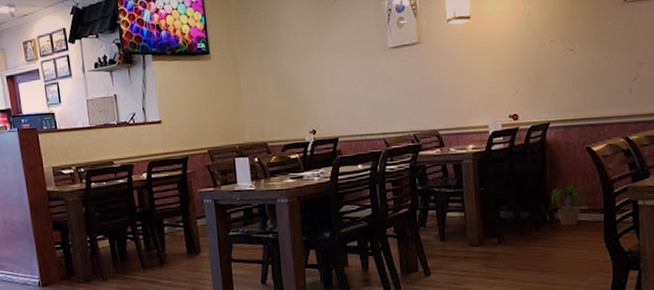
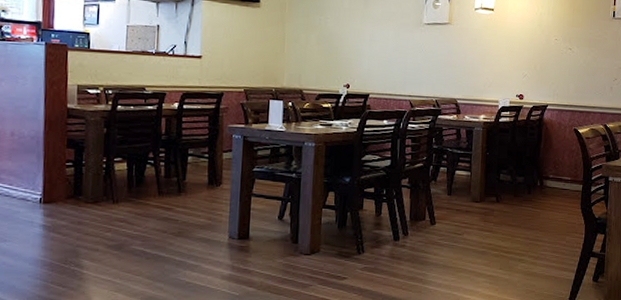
potted plant: present [550,184,589,226] -> none [541,158,572,192]

